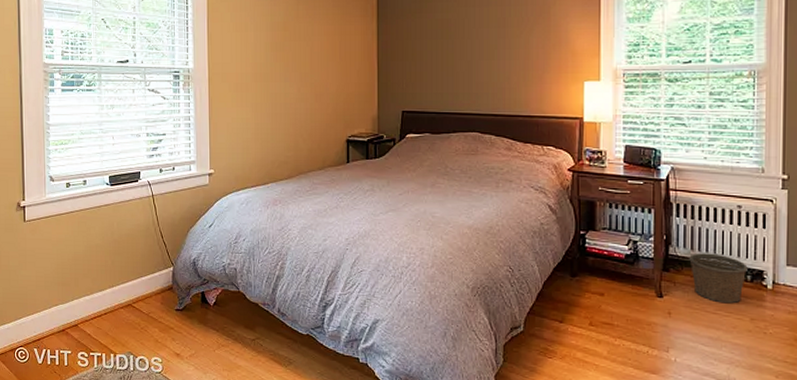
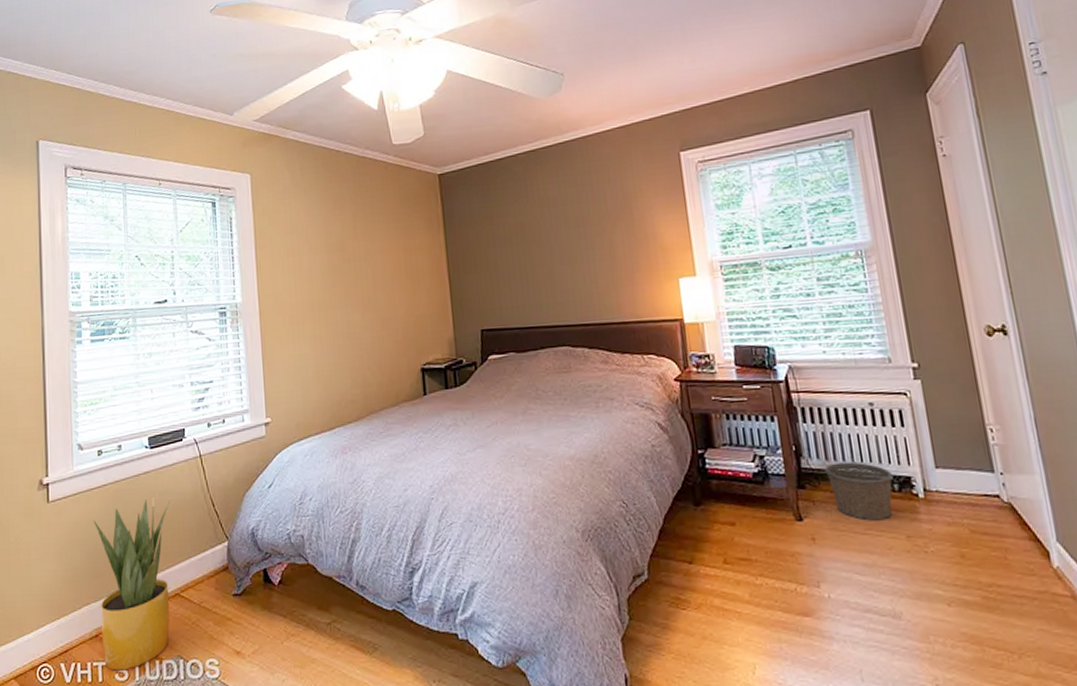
planter: none [62,227,126,359] -> present [93,499,171,671]

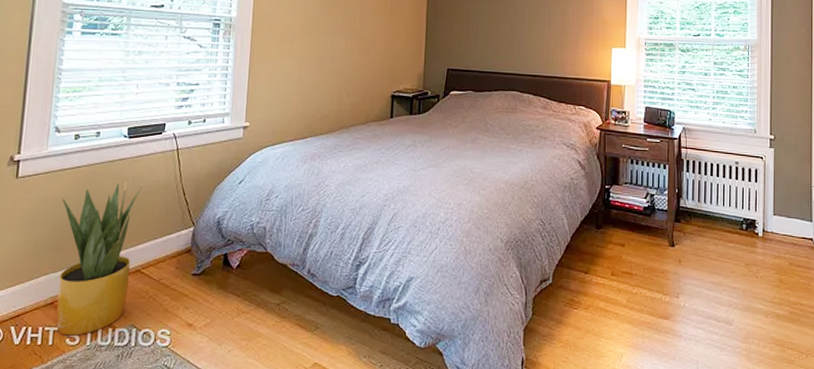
basket: present [825,461,893,521] -> none [696,204,743,251]

